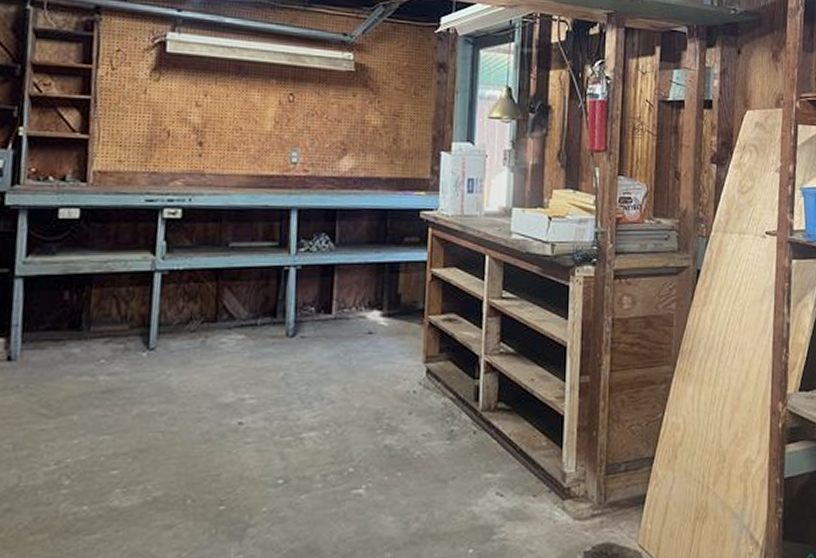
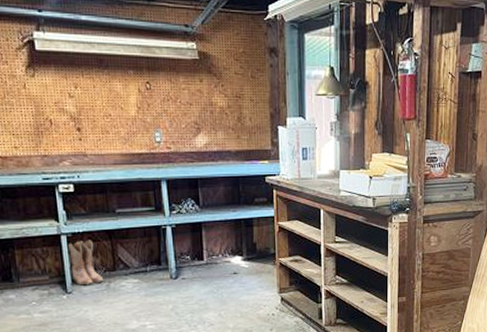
boots: none [158,279,200,340] -> present [68,239,104,286]

